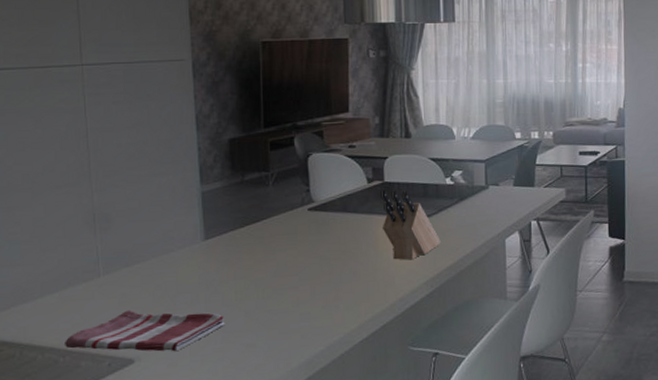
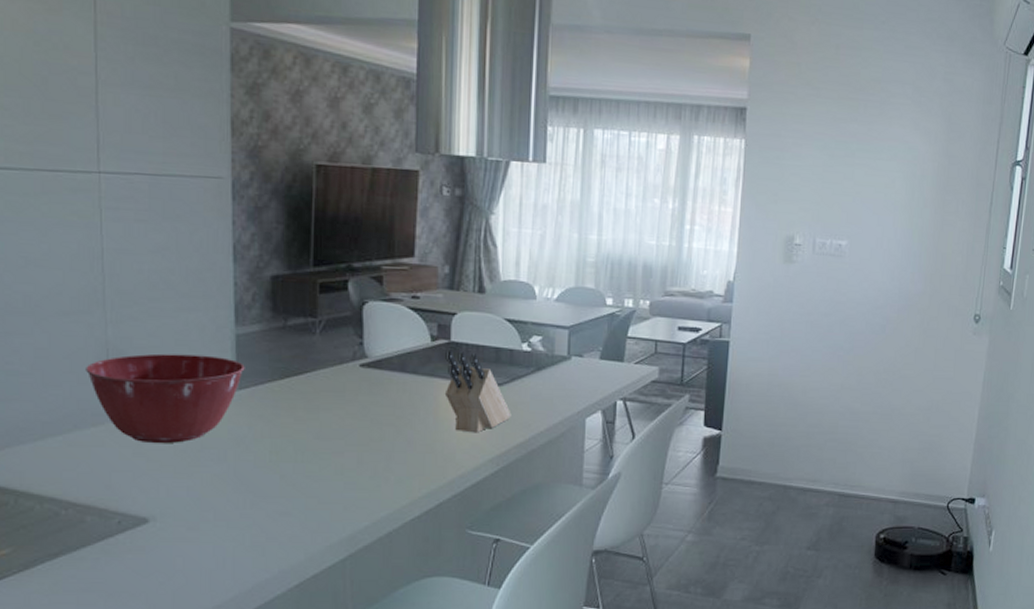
dish towel: present [65,310,225,352] -> none [68,462,257,513]
mixing bowl: none [76,212,211,293] -> present [86,353,245,444]

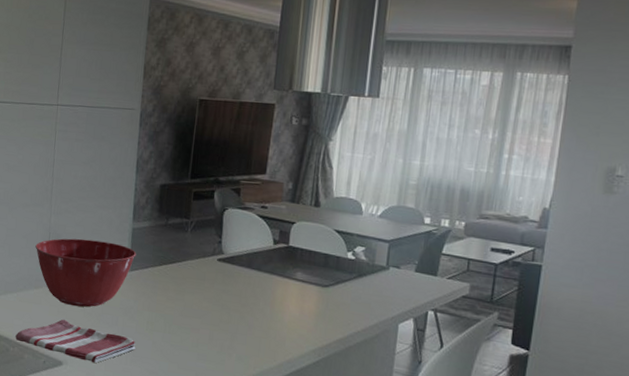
dish towel: none [68,462,257,513] -> present [15,319,136,363]
knife block: present [444,348,512,433] -> none [280,251,334,326]

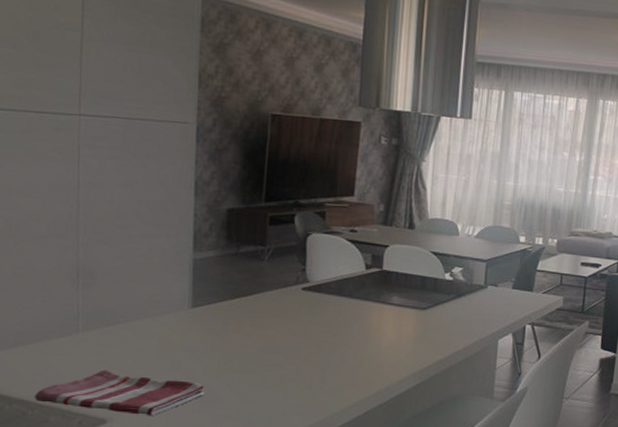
mixing bowl: present [35,238,137,307] -> none [57,274,200,354]

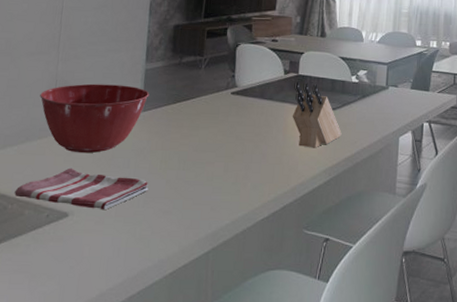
mixing bowl: none [57,274,200,354] -> present [40,83,150,154]
knife block: none [375,276,434,350] -> present [292,80,342,148]

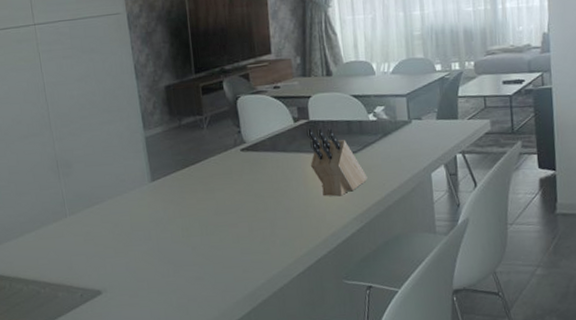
dish towel: present [14,168,149,209] -> none [44,246,176,284]
mixing bowl: present [40,83,150,154] -> none [44,156,155,231]

